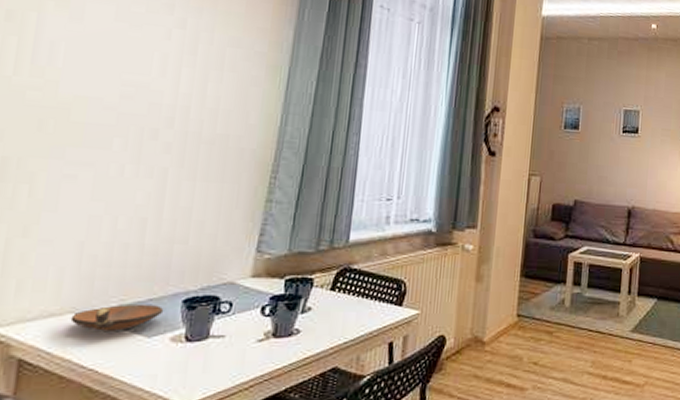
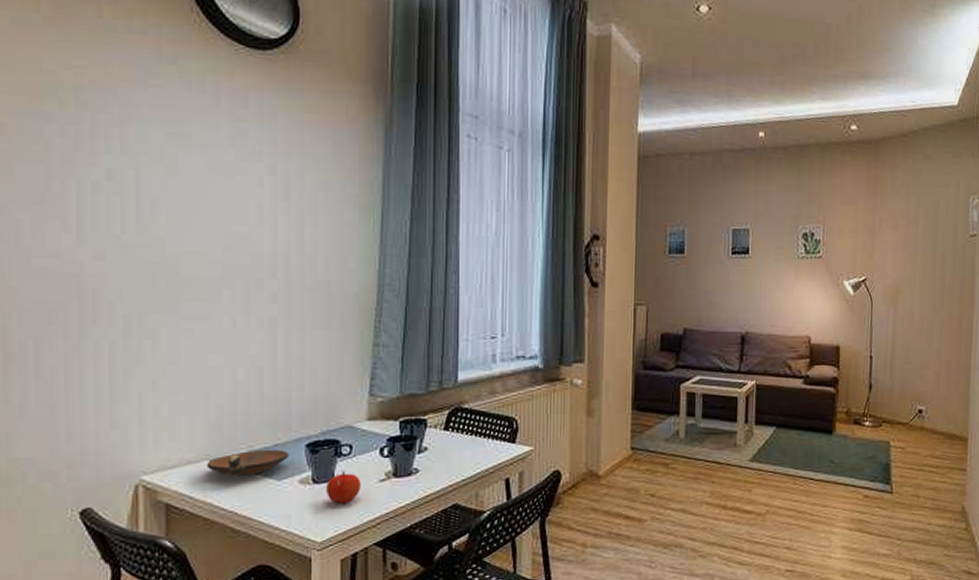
apple: none [199,329,237,364] -> present [326,471,361,504]

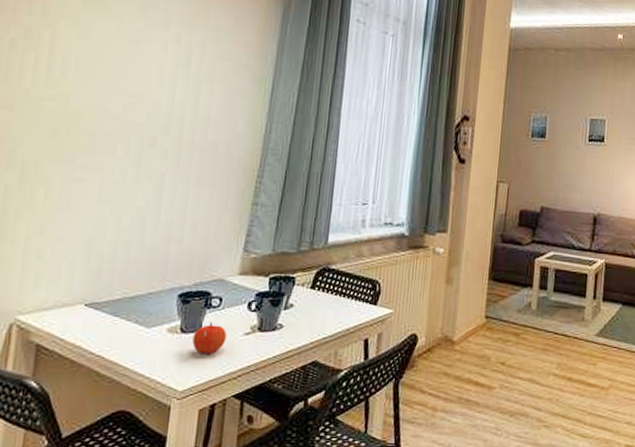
bowl: present [206,449,290,476] -> none [80,297,162,321]

